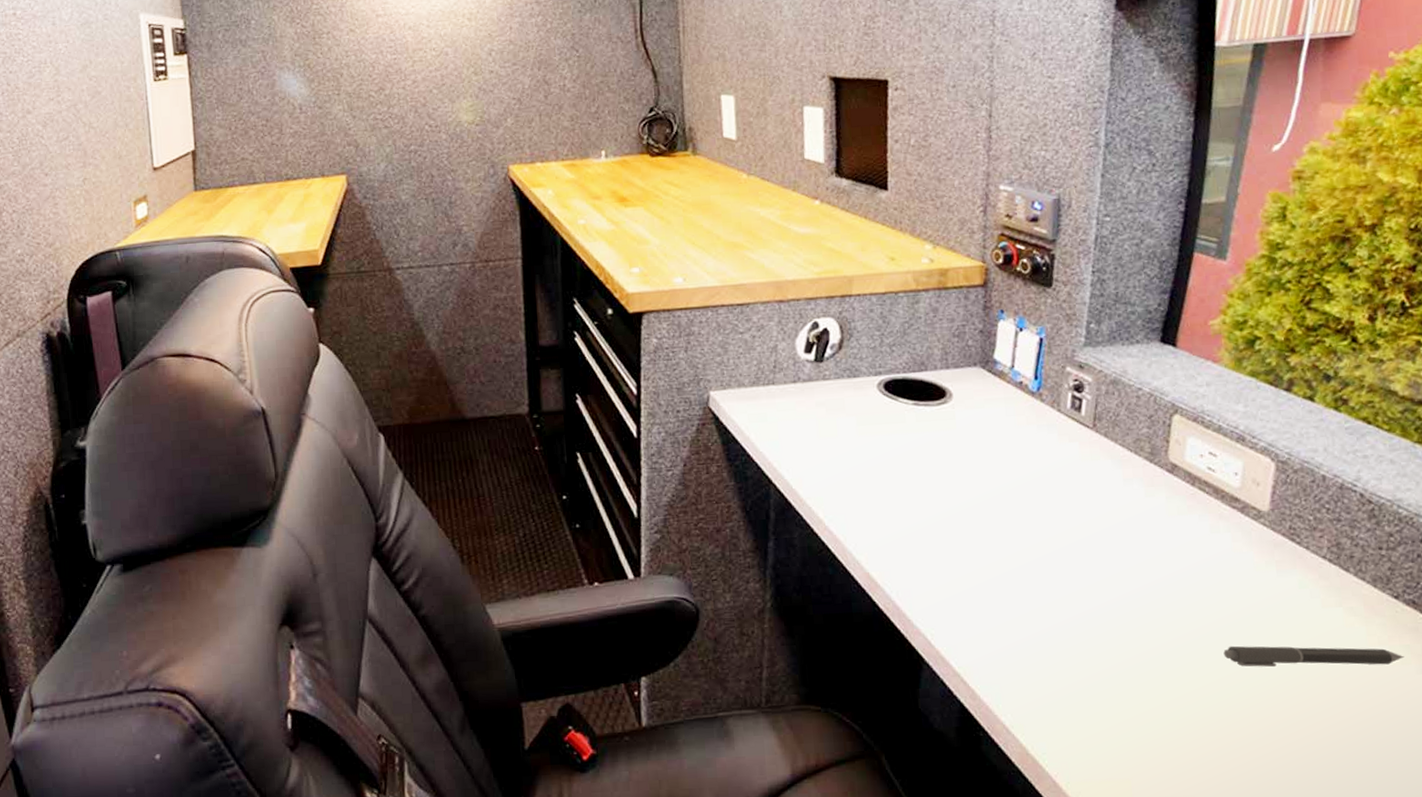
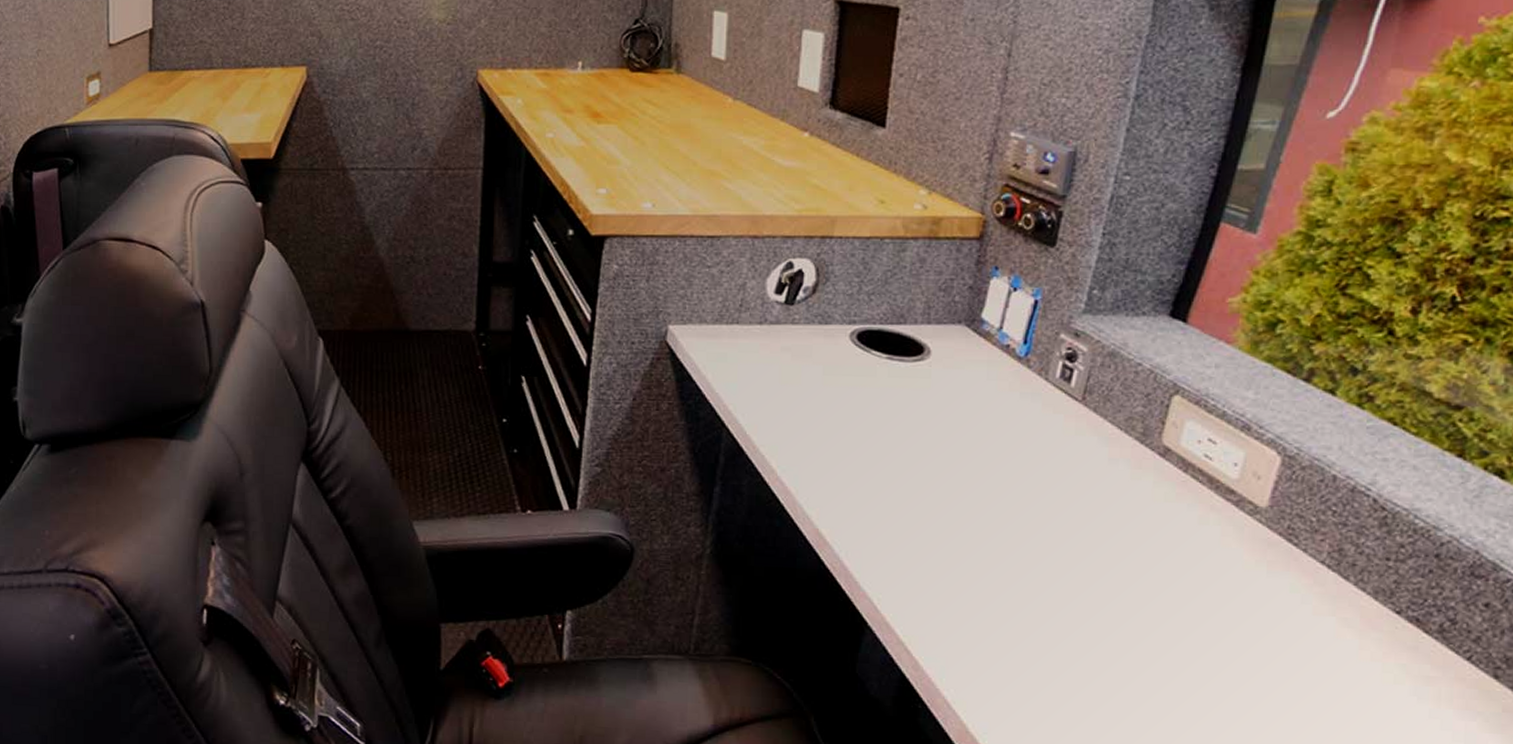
pen: present [1223,645,1404,668] -> none [1195,644,1398,682]

